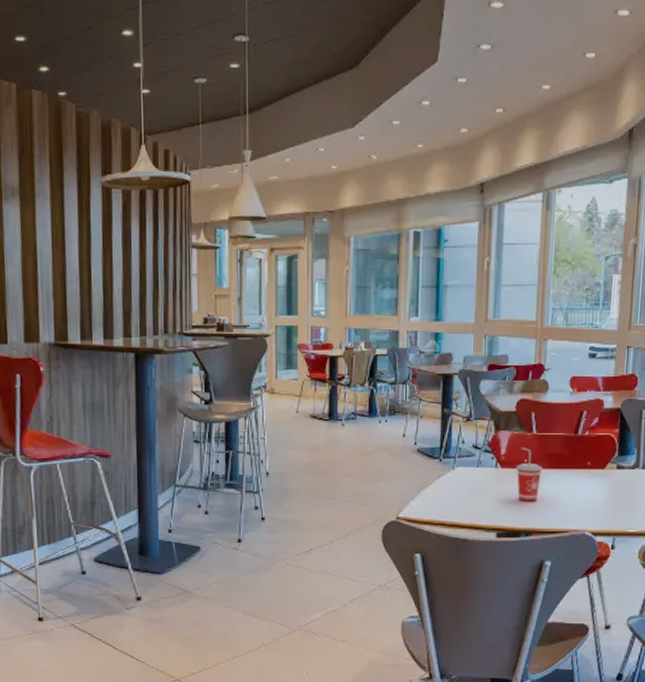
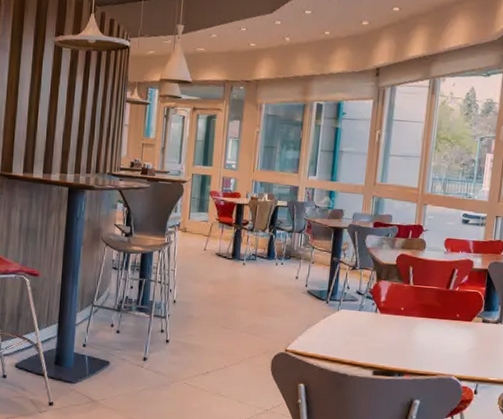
beverage cup: present [516,446,543,502] -> none [393,296,417,346]

